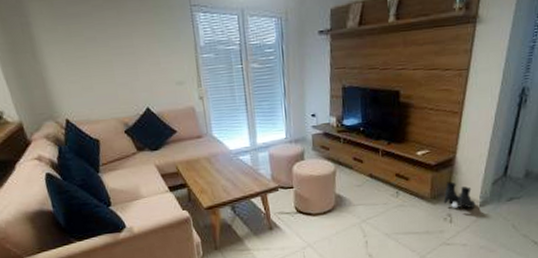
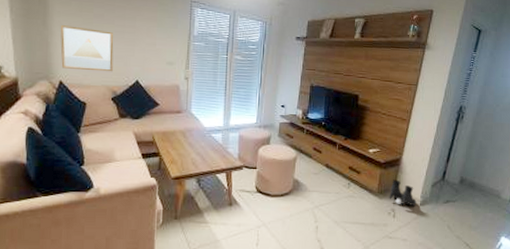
wall art: none [51,55,120,105] -> present [60,25,114,72]

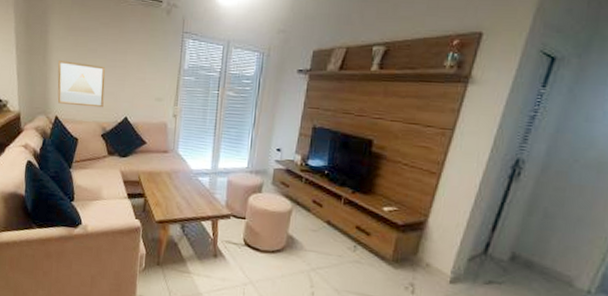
boots: present [389,179,417,207] -> none [407,247,445,284]

